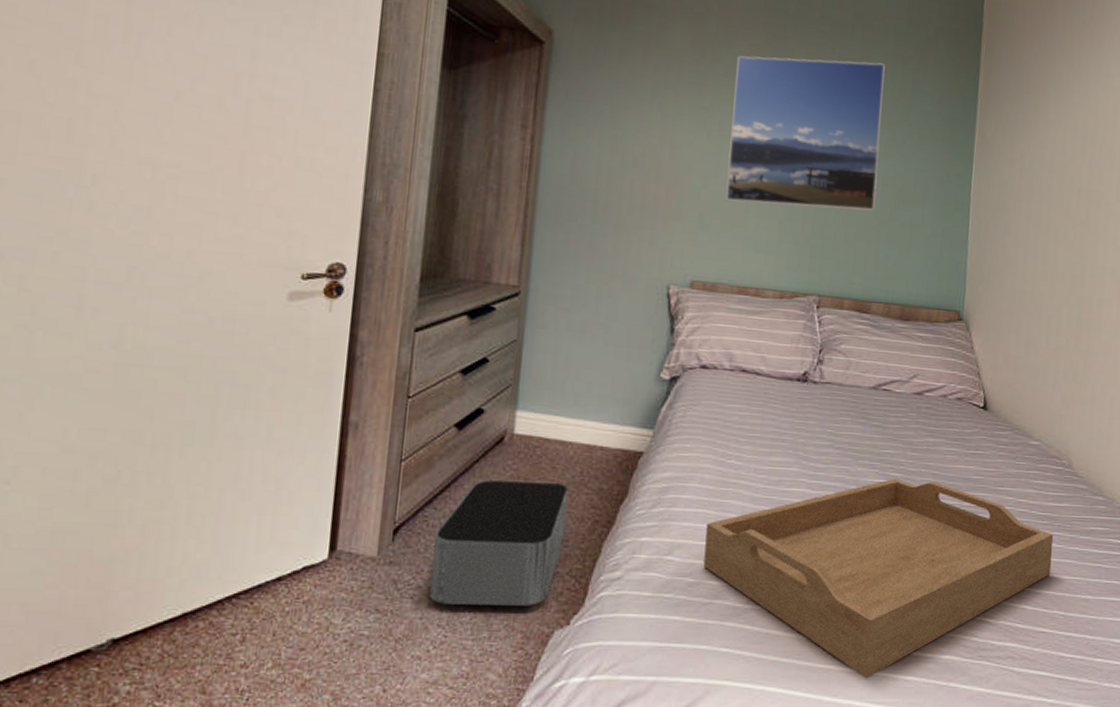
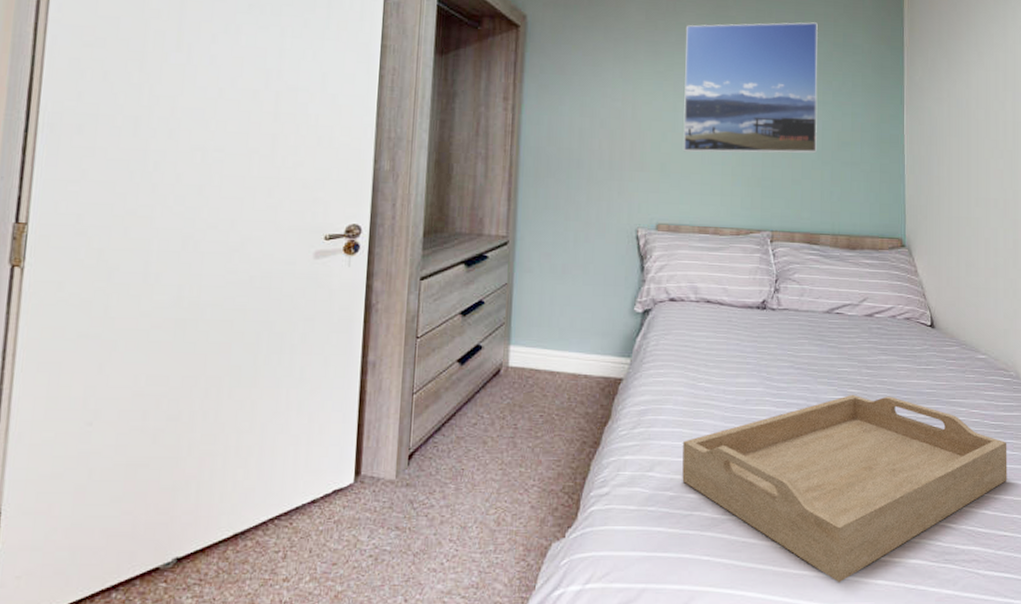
storage bin: present [429,479,569,606] -> none [441,407,559,521]

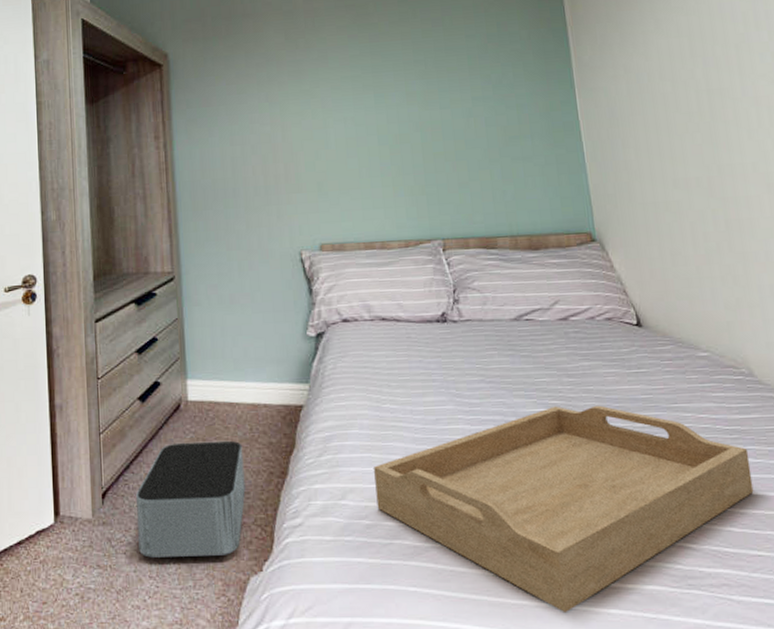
storage bin: none [441,407,559,521] -> present [136,440,246,558]
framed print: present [683,22,818,154] -> none [327,16,482,168]

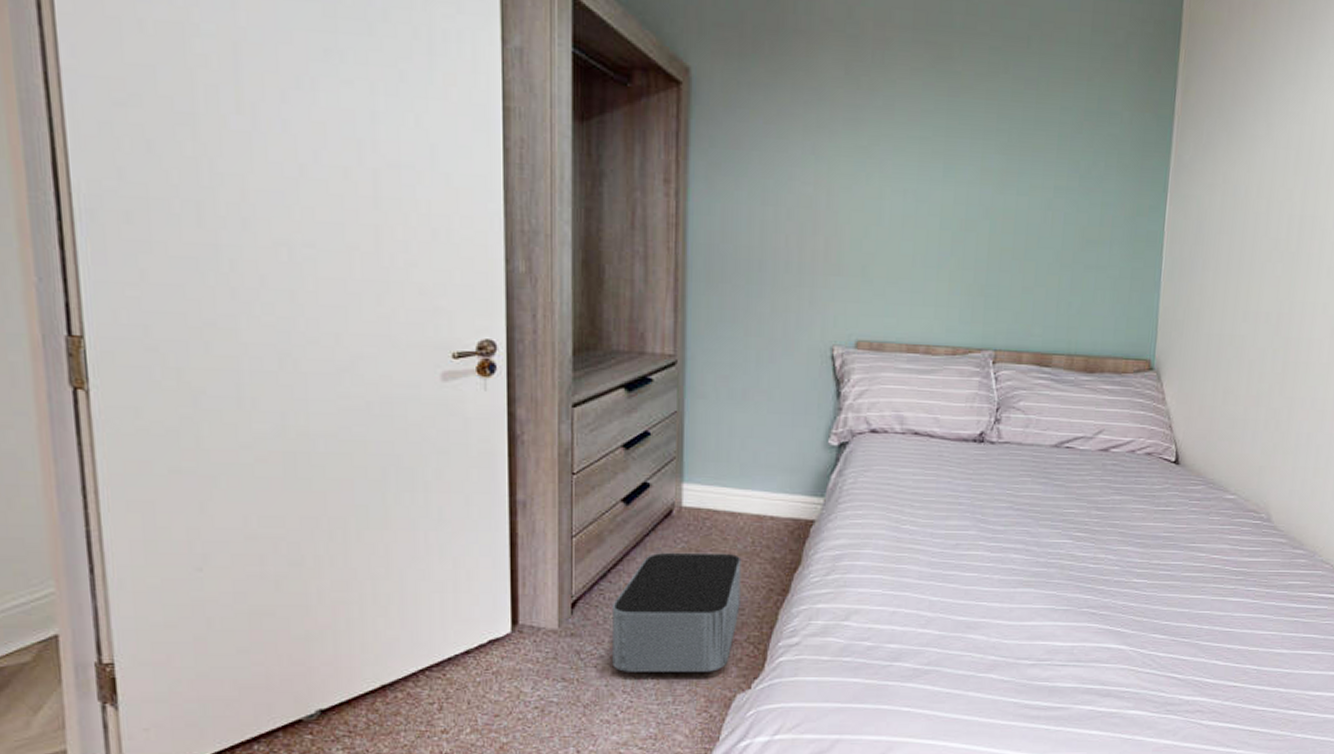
serving tray: present [374,405,754,612] -> none [881,538,1249,733]

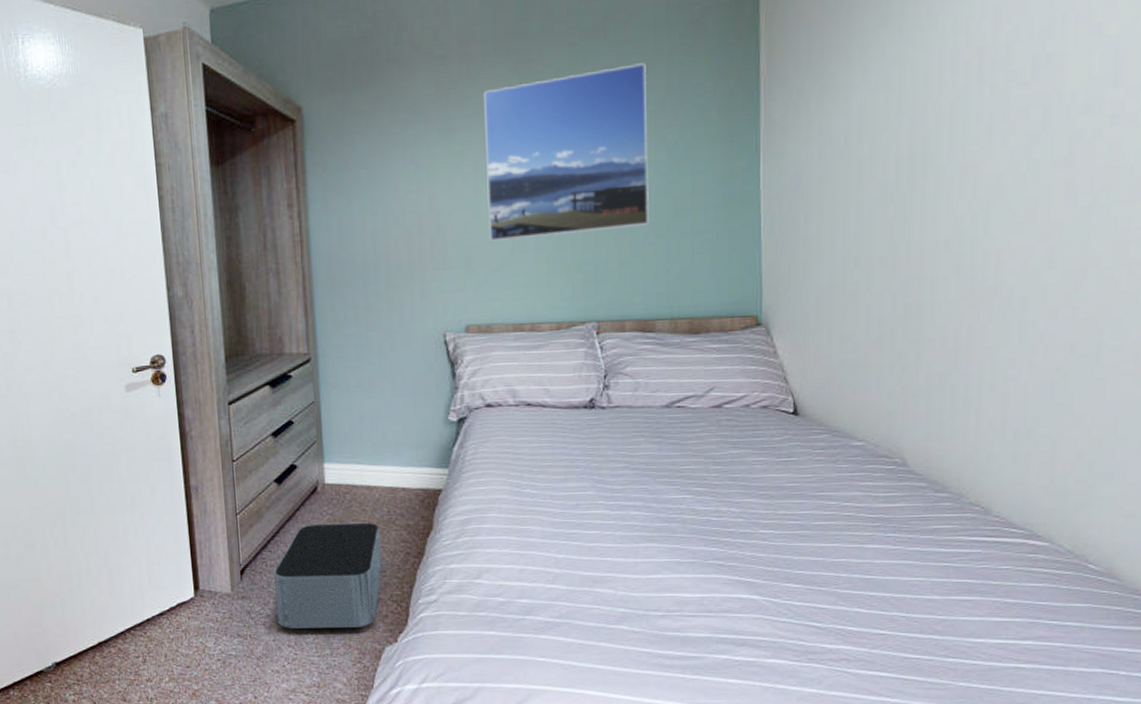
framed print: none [890,80,1067,255] -> present [483,63,649,242]

